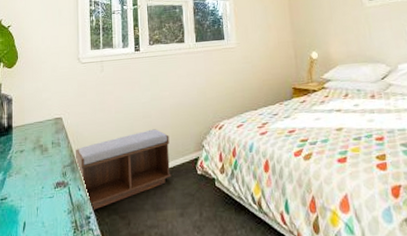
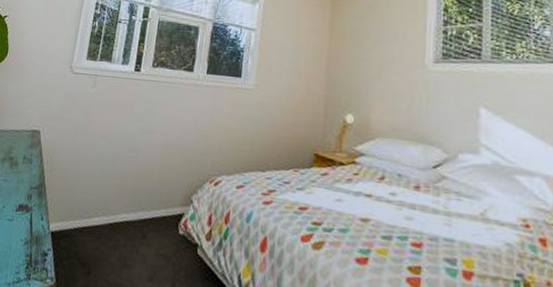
bench: present [76,129,171,210] -> none [43,167,154,248]

